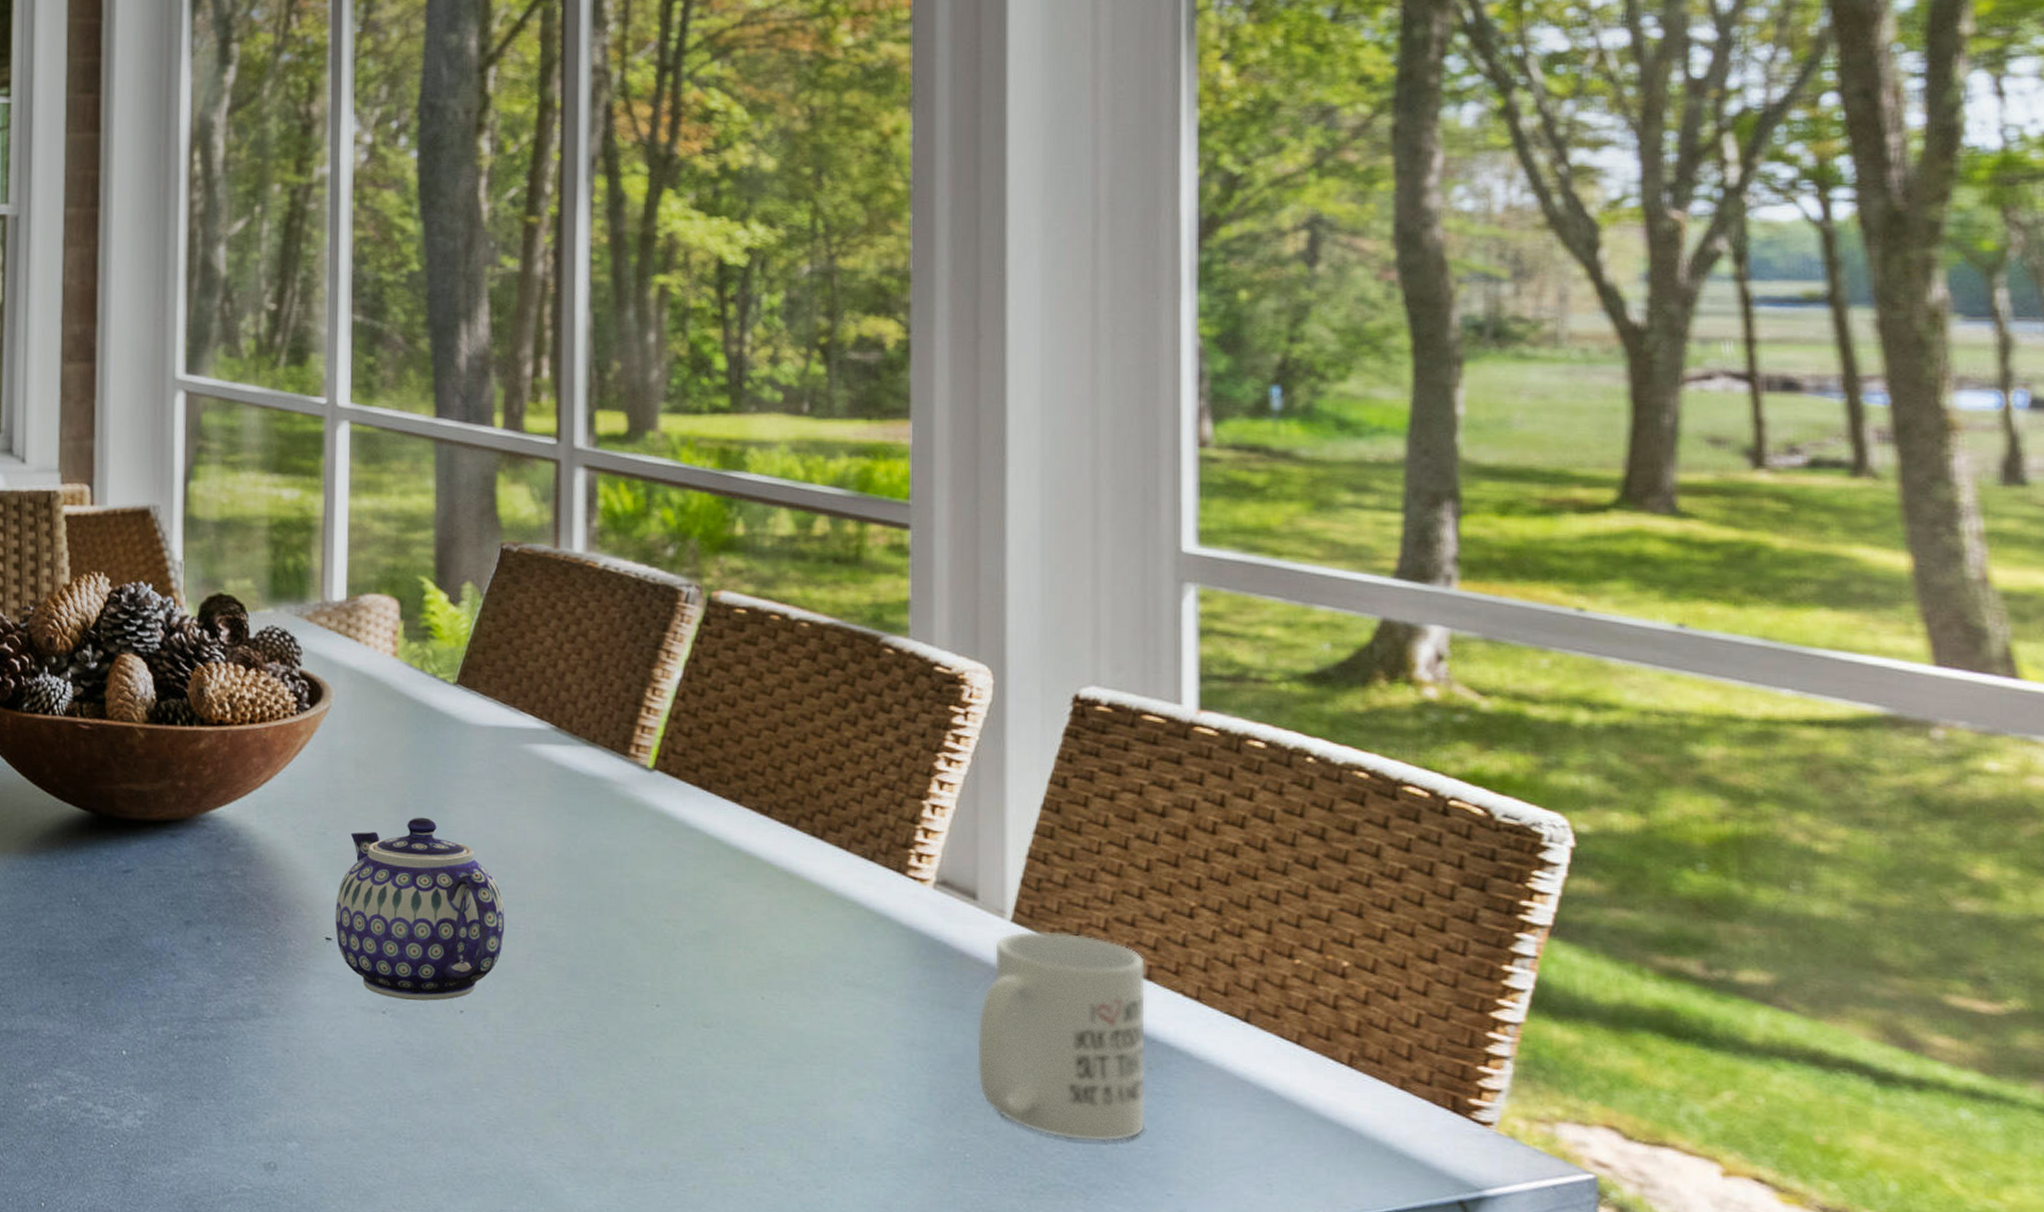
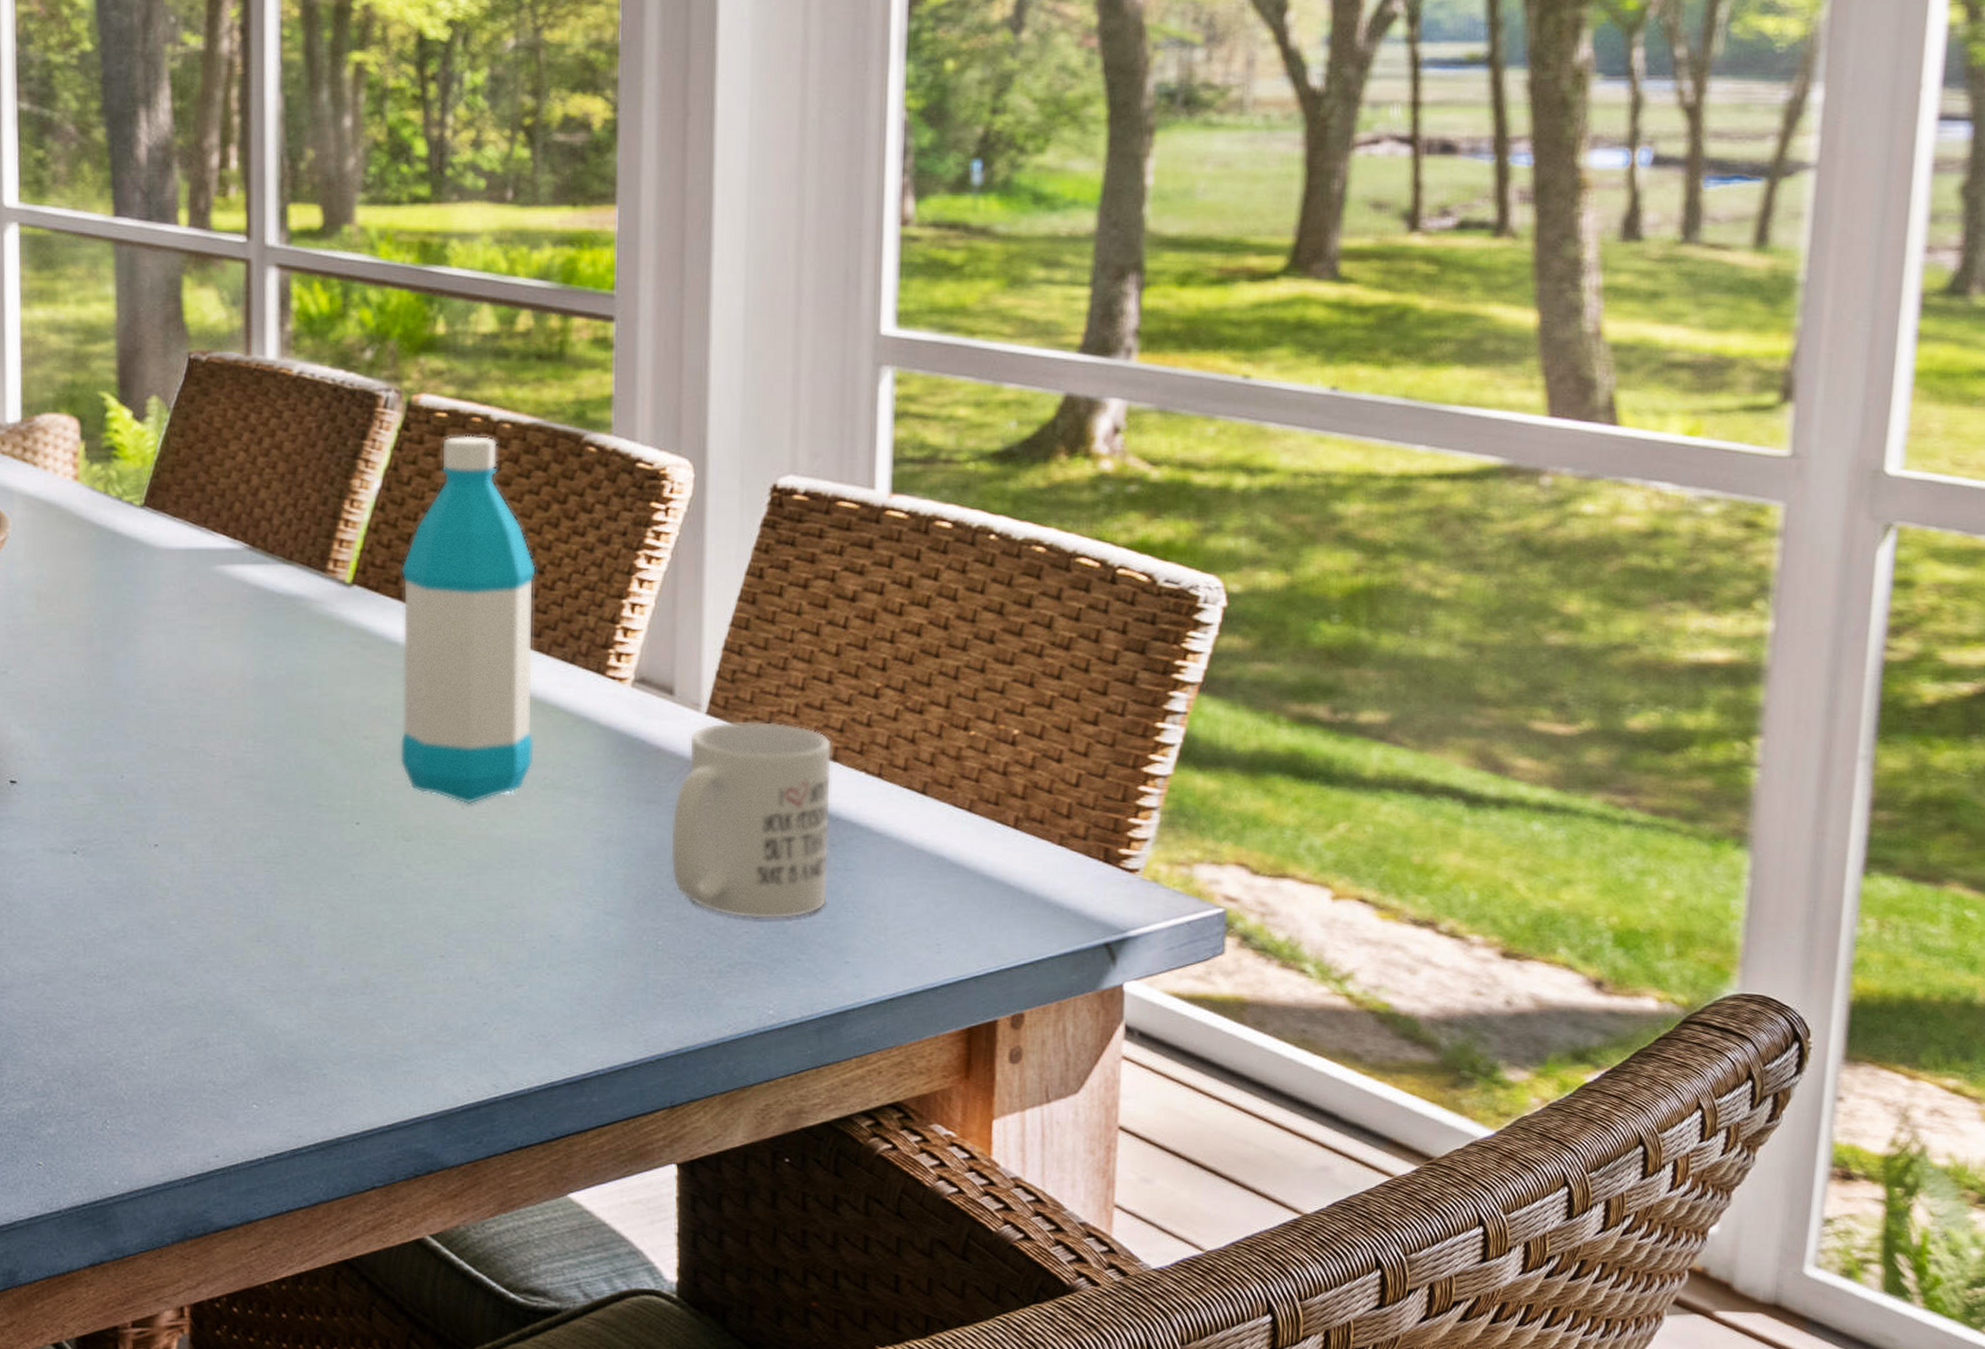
teapot: present [335,817,505,1001] -> none [20,649,200,839]
water bottle: none [699,631,836,996] -> present [399,435,537,805]

